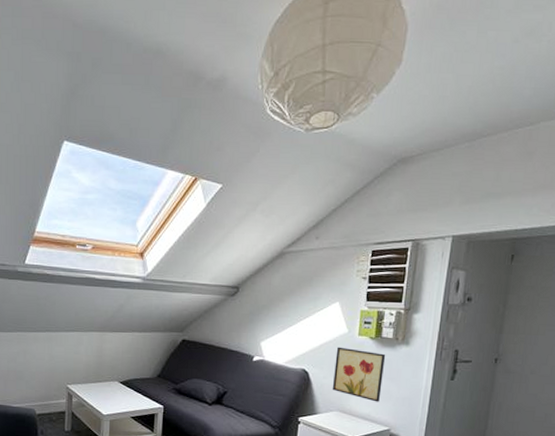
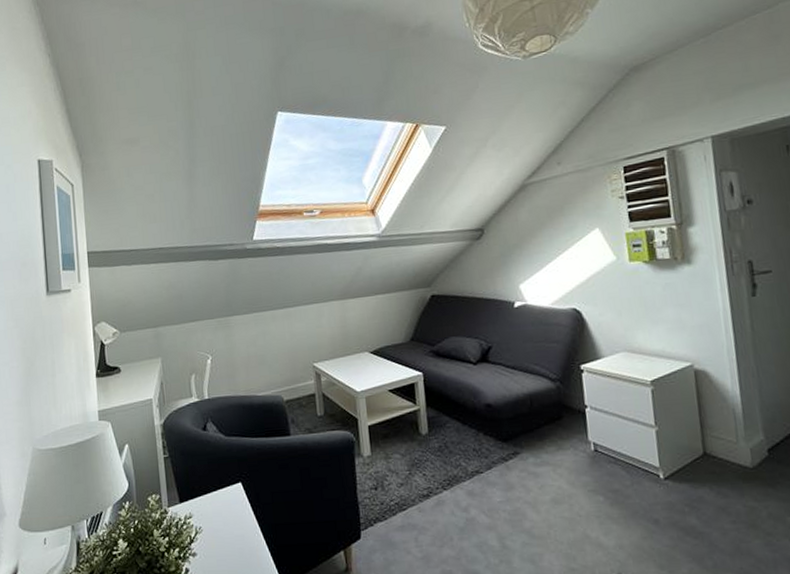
wall art: present [332,347,386,402] -> none [607,277,672,335]

